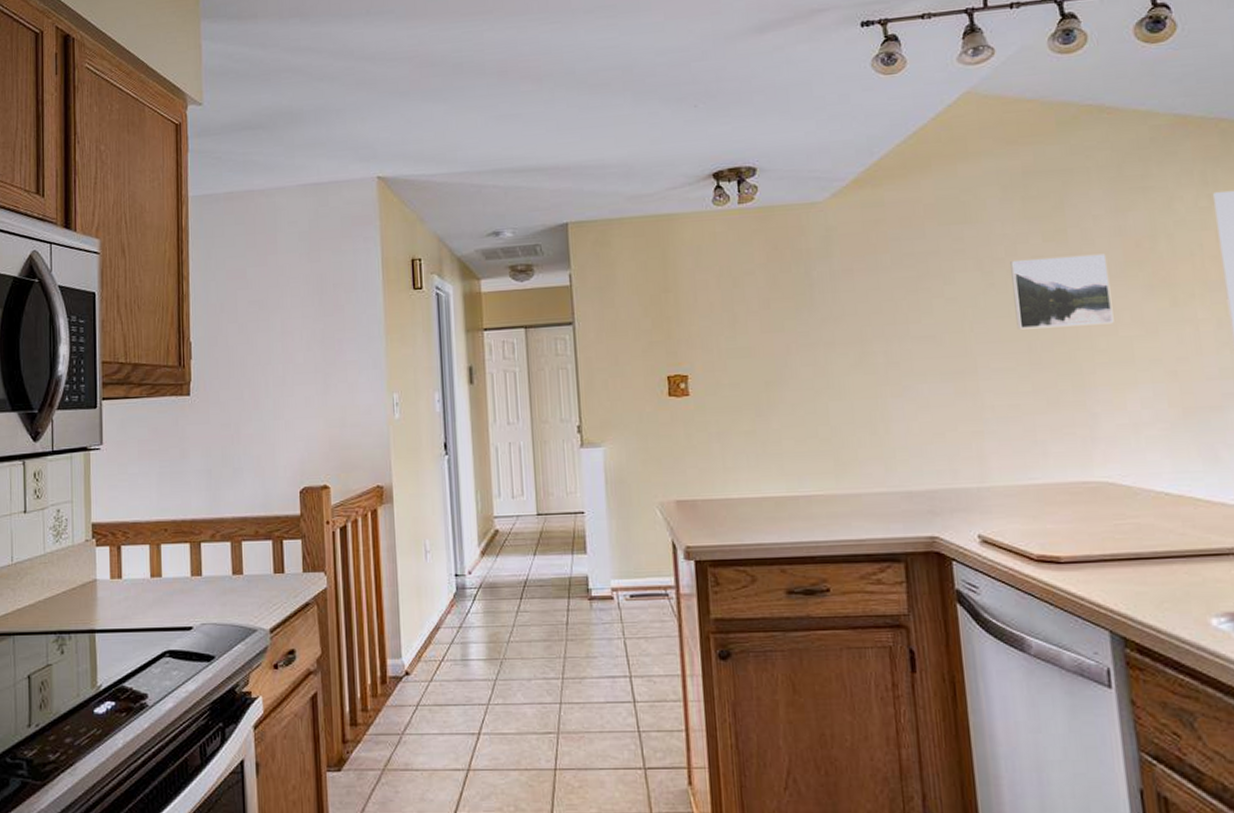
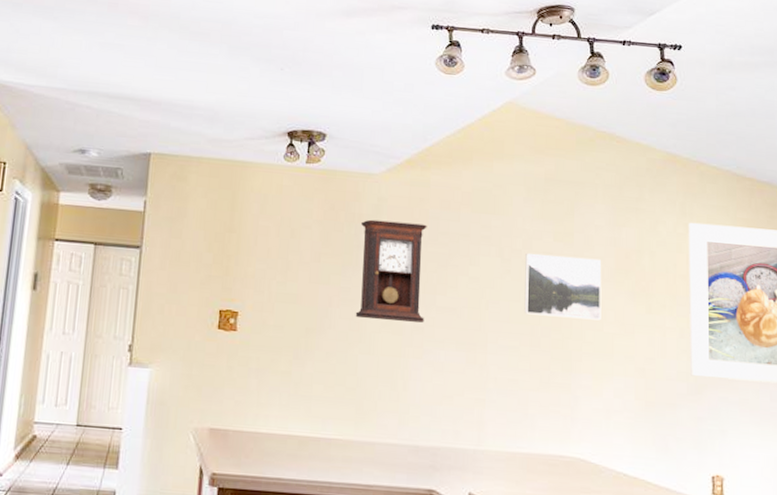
pendulum clock: none [811,248,899,363] -> present [355,219,427,323]

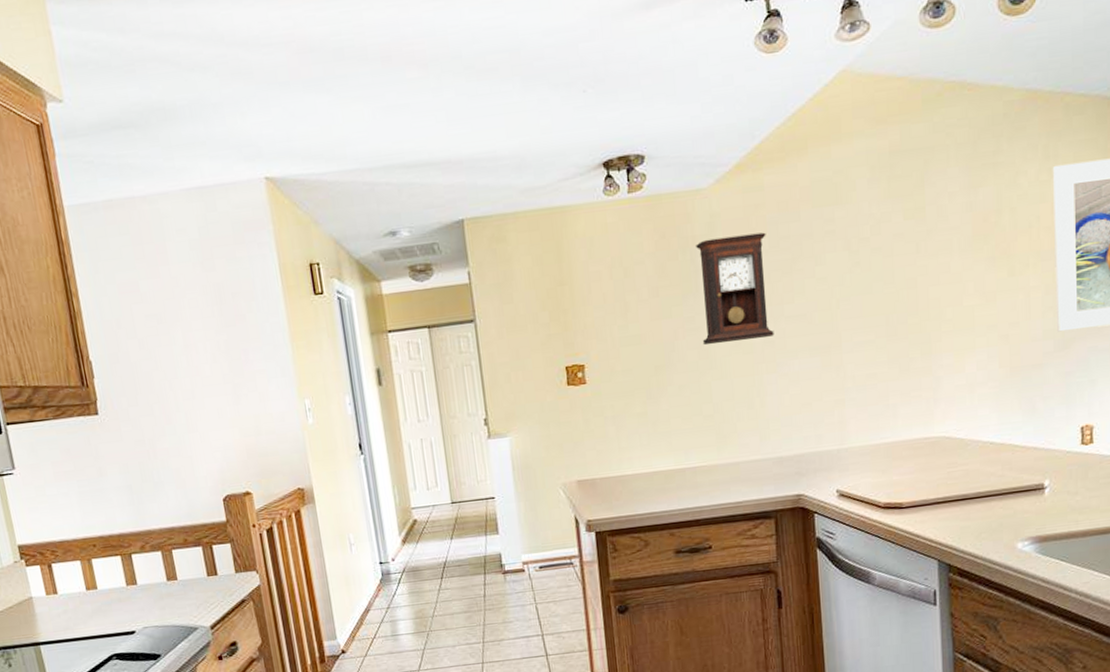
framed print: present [524,253,602,321] -> none [874,229,960,305]

